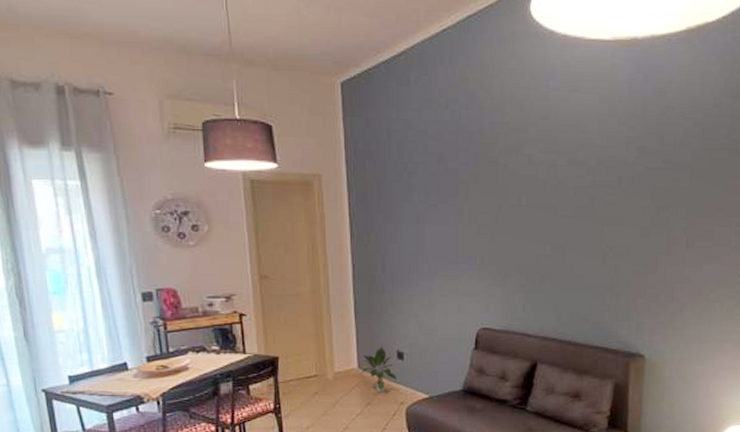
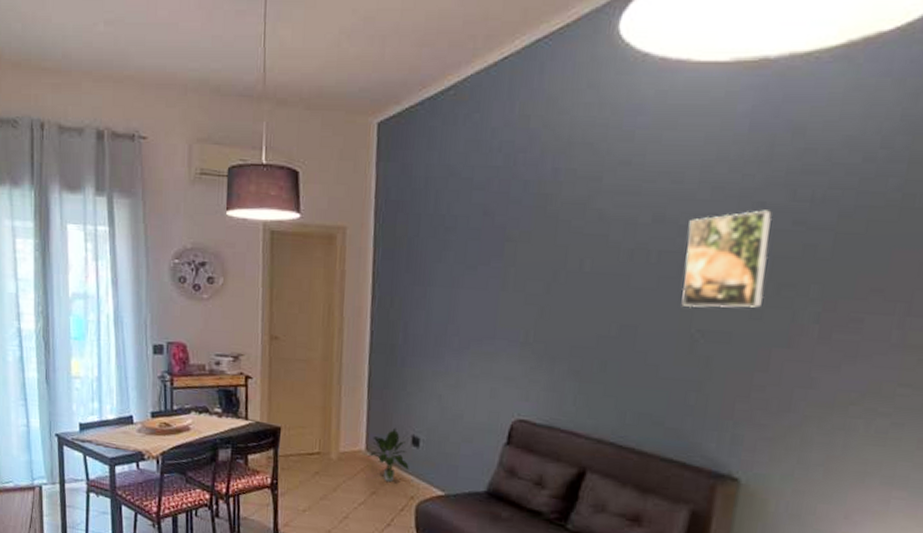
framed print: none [594,153,650,229] -> present [681,210,773,308]

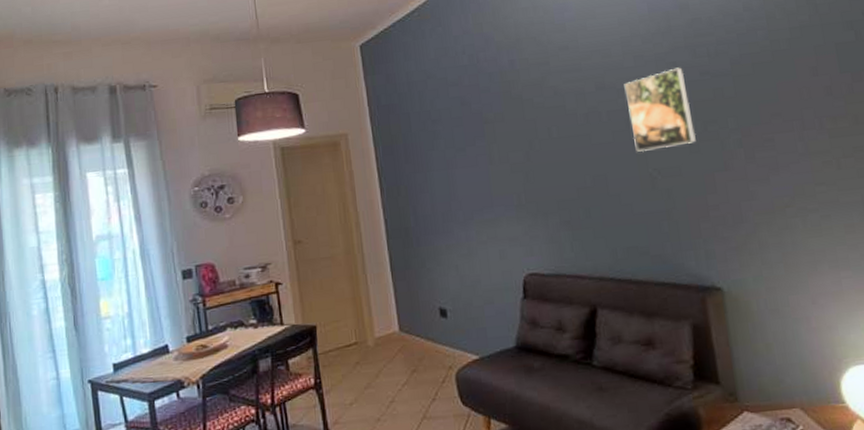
potted plant: present [368,427,409,483] -> none [403,303,442,358]

